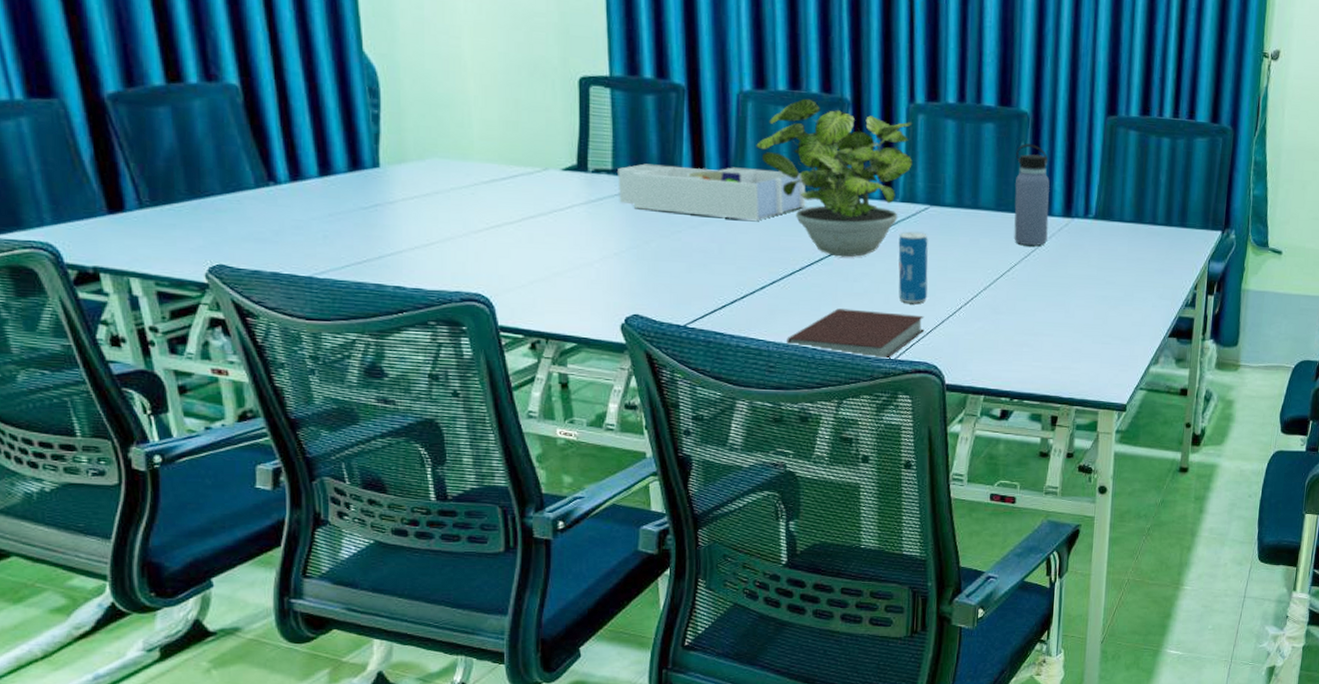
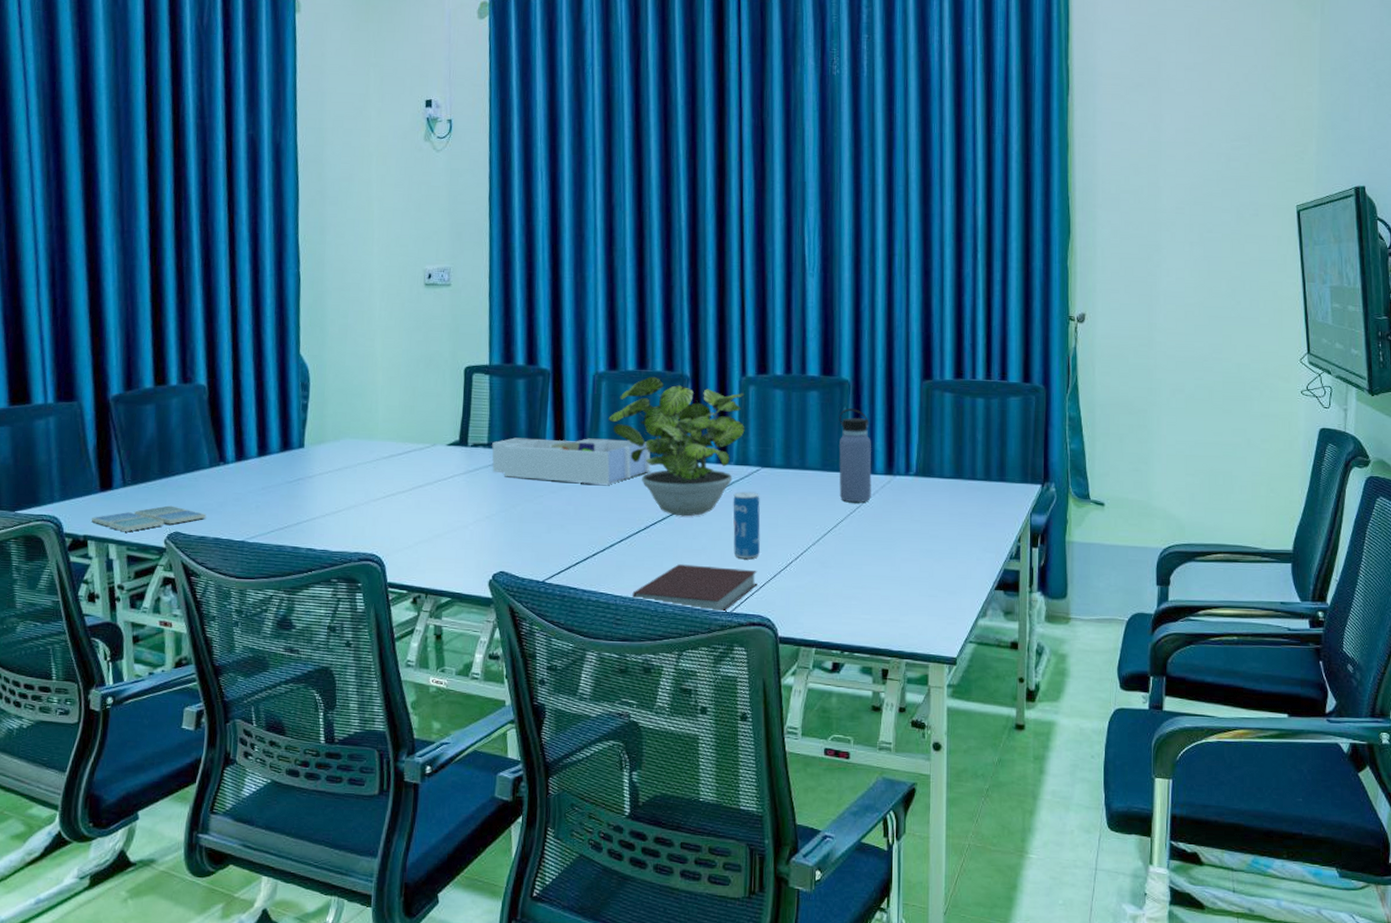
drink coaster: none [100,232,259,263] -> present [91,505,207,531]

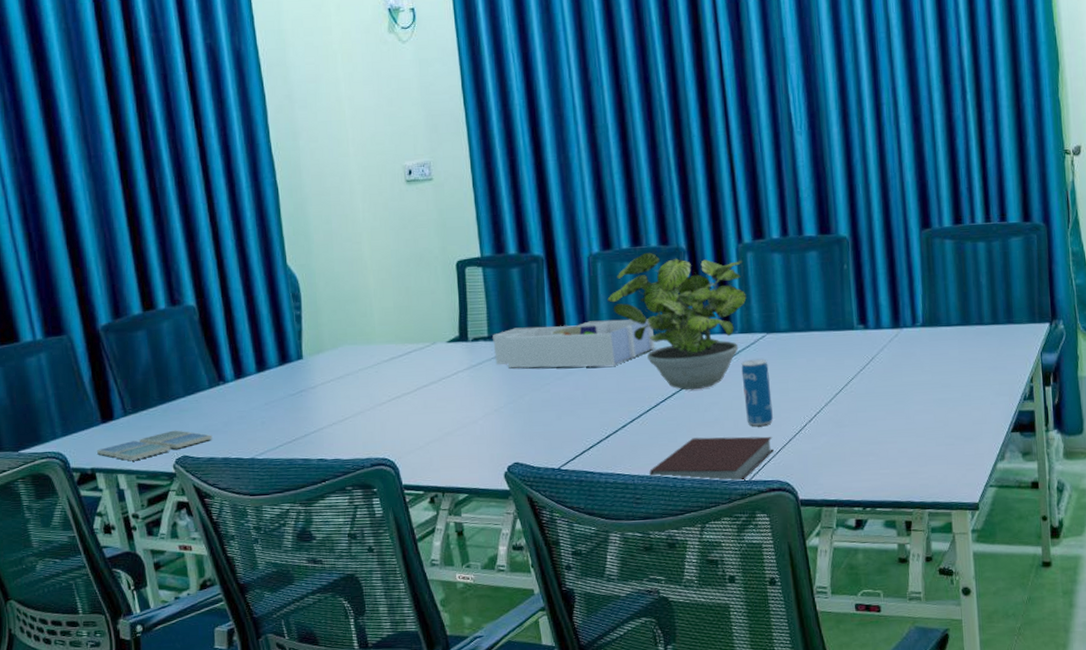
water bottle: present [839,408,872,502] -> none [840,265,880,359]

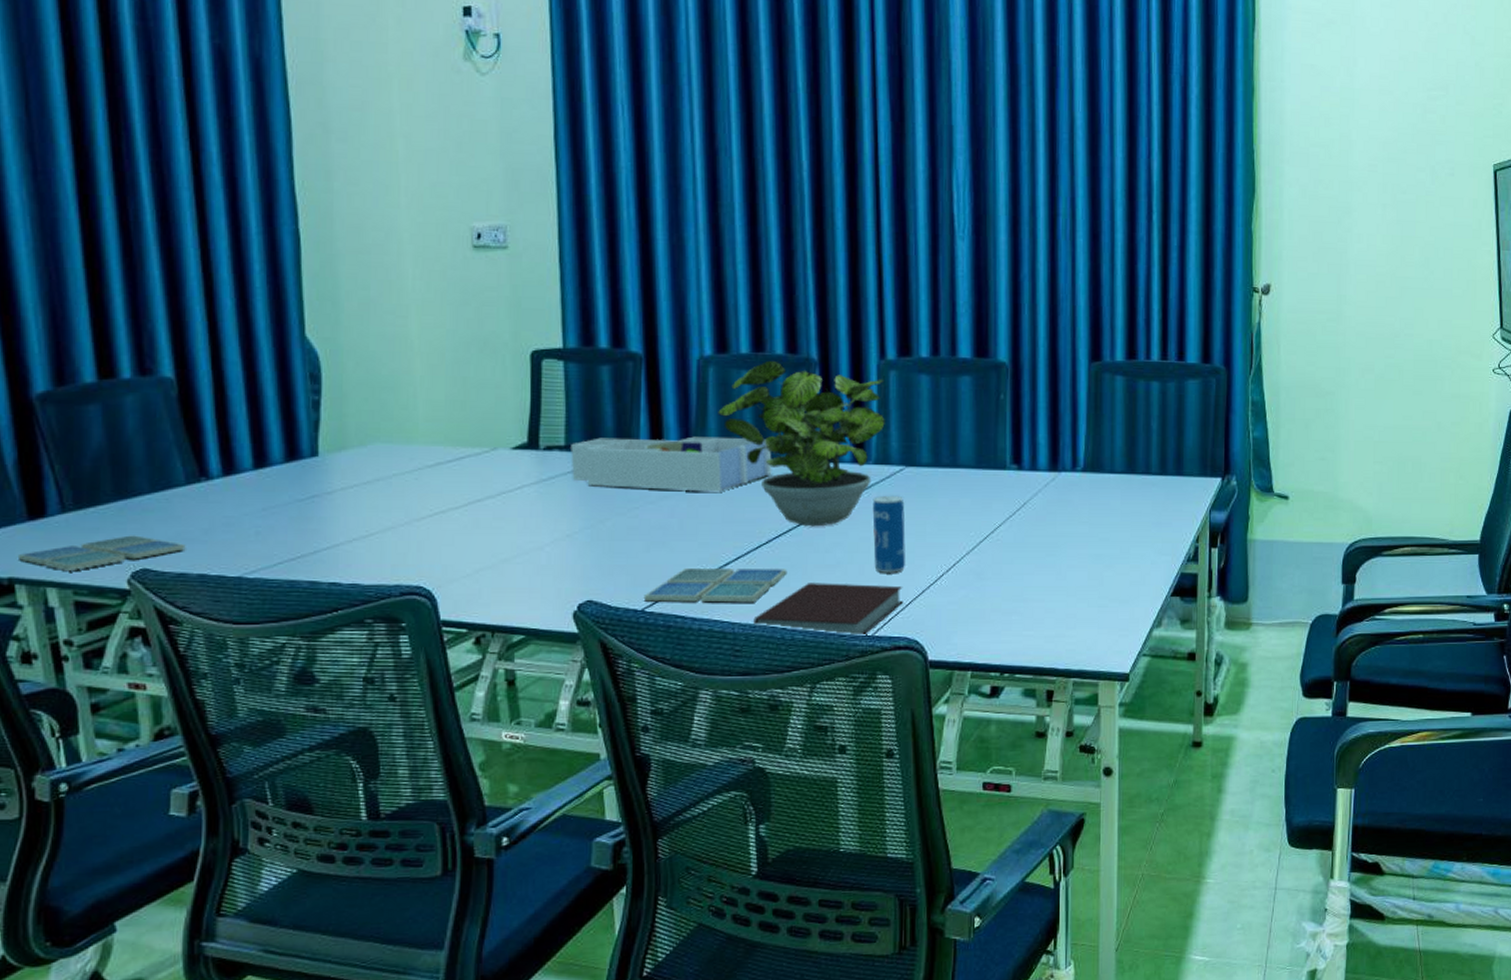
drink coaster: none [559,427,674,461] -> present [643,567,788,603]

